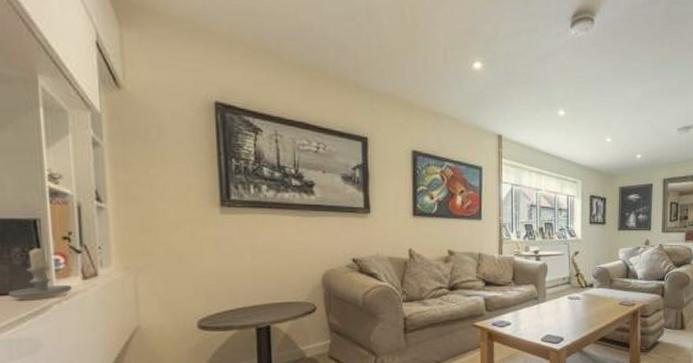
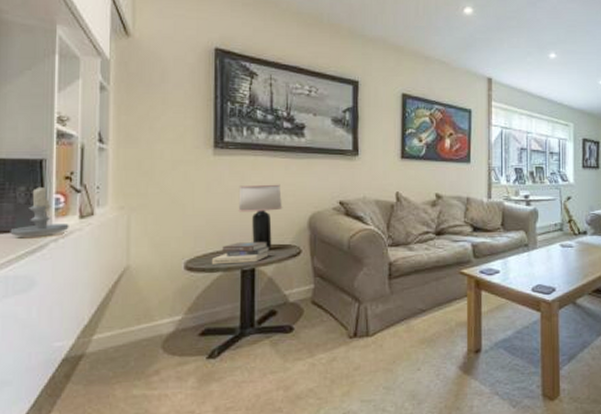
books: none [226,300,284,323] -> present [212,242,269,265]
table lamp: none [249,242,296,308] -> present [238,184,283,250]

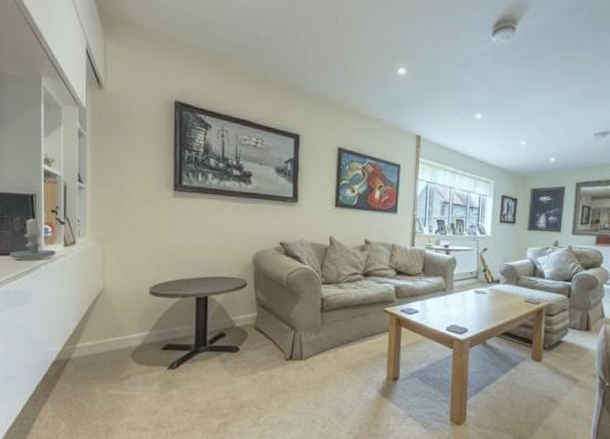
books: present [212,242,269,265] -> none [172,273,219,292]
table lamp: present [238,184,283,250] -> none [194,224,232,281]

